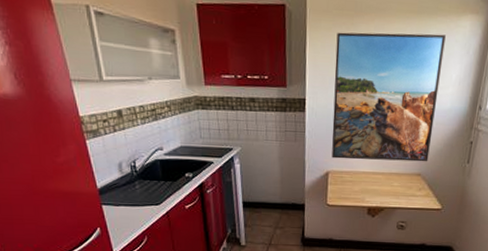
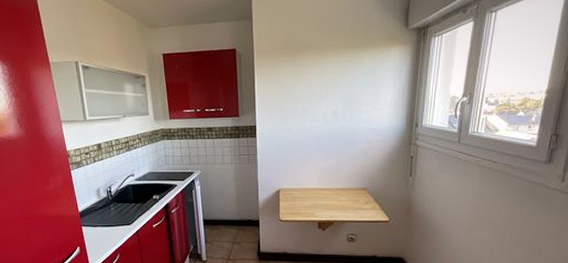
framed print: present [332,32,446,162] -> none [280,63,378,178]

